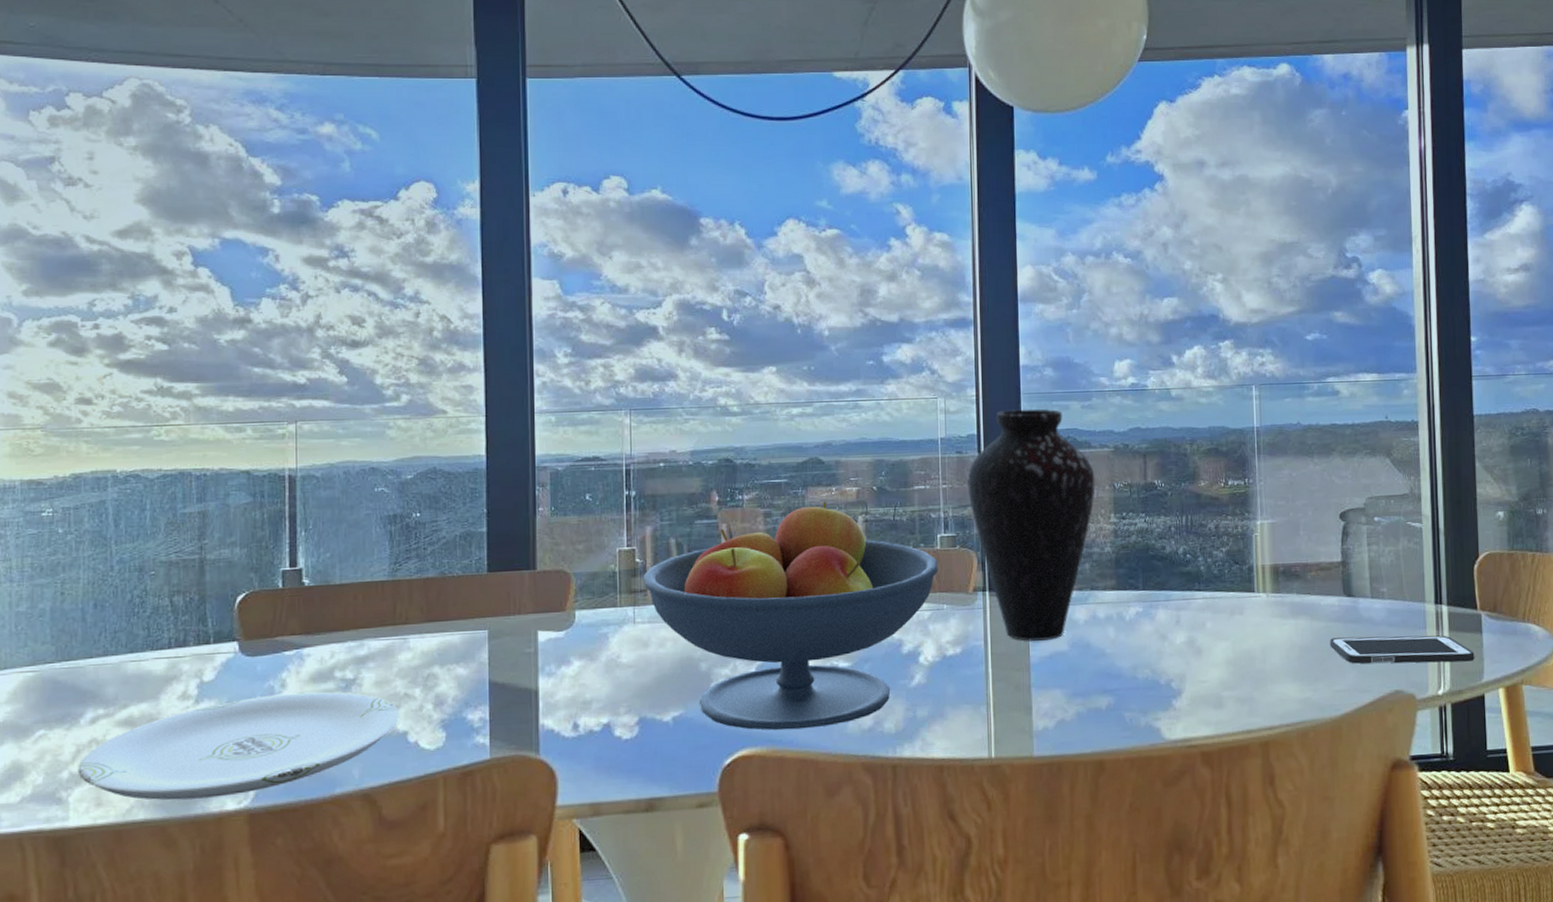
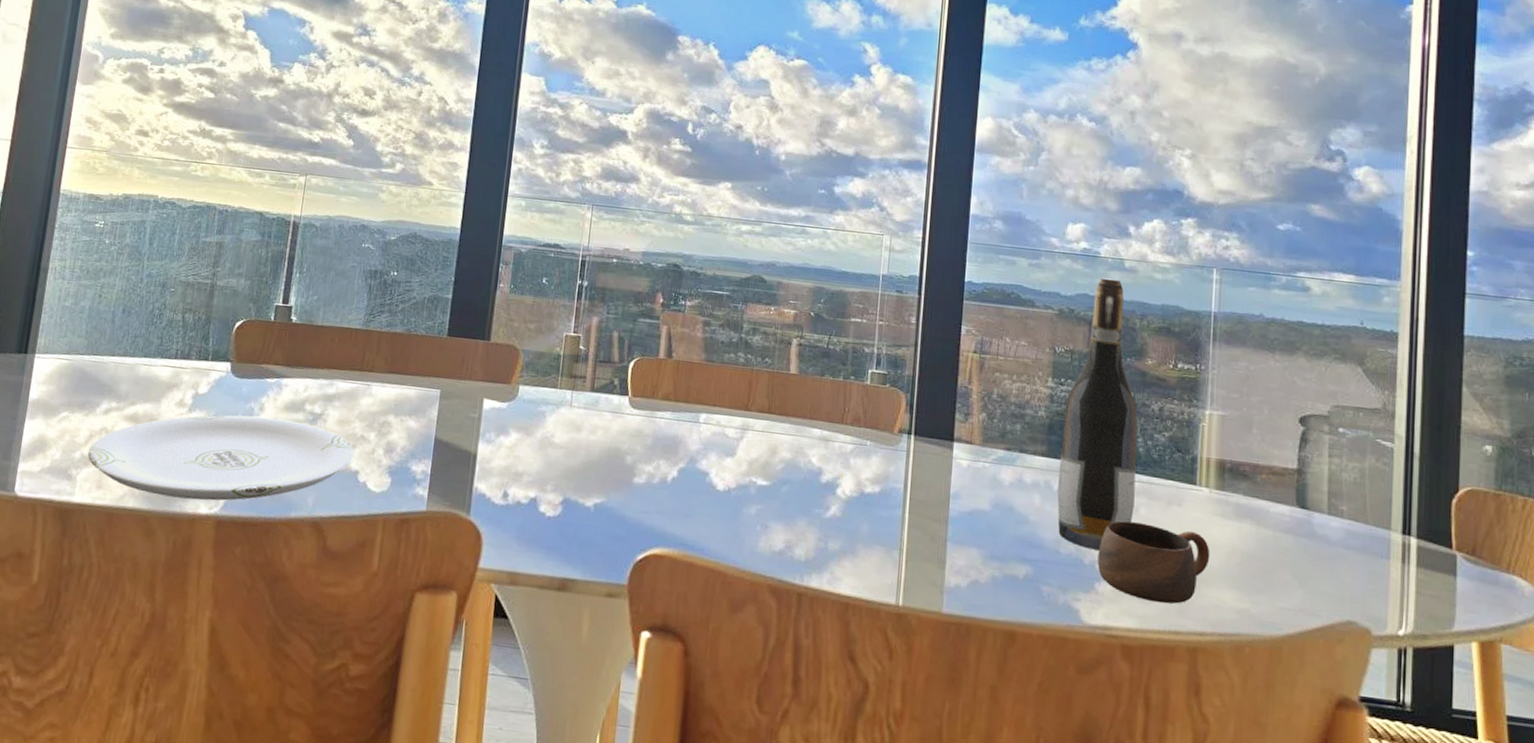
fruit bowl: present [643,501,938,730] -> none [584,319,867,541]
vase: present [967,408,1096,641] -> none [903,257,1036,496]
wine bottle: none [1129,409,1201,670] -> present [1057,278,1138,550]
cup: none [1172,635,1273,708] -> present [1097,520,1210,604]
cell phone: present [1329,635,1475,664] -> none [1276,550,1445,606]

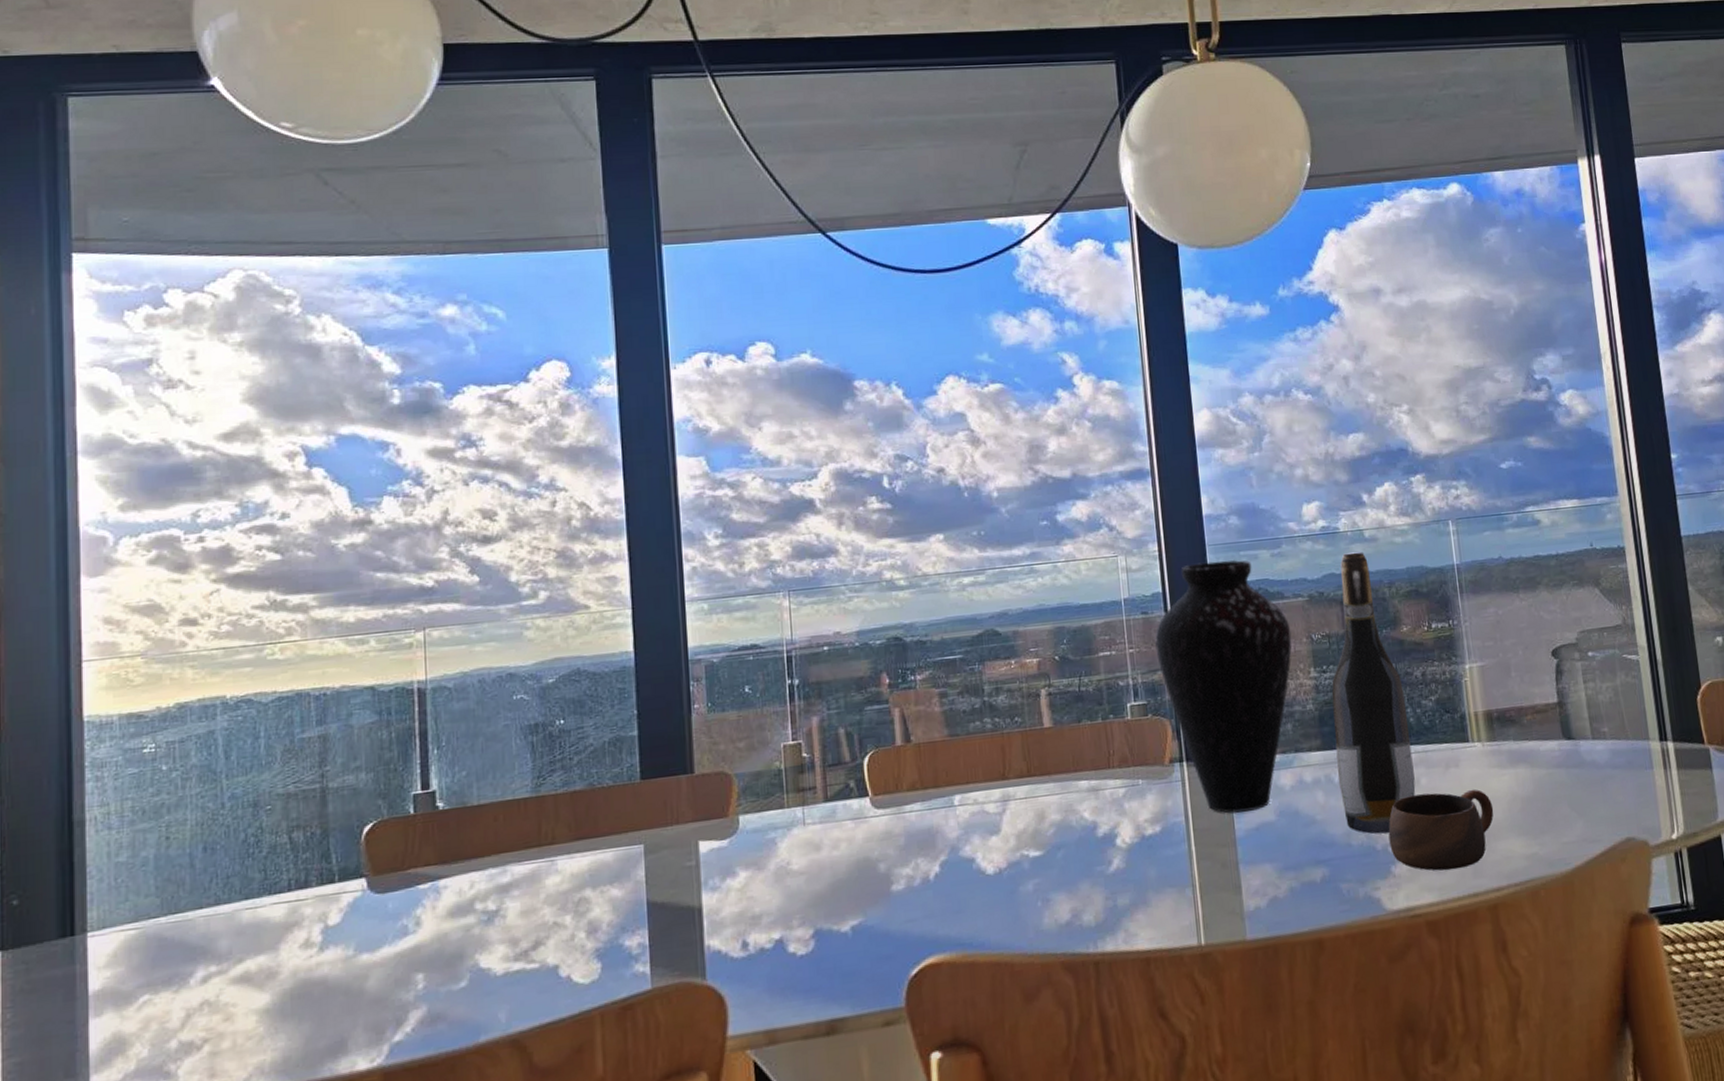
plate: present [87,415,355,501] -> none [188,925,549,1066]
vase: none [903,257,1036,496] -> present [1155,559,1292,813]

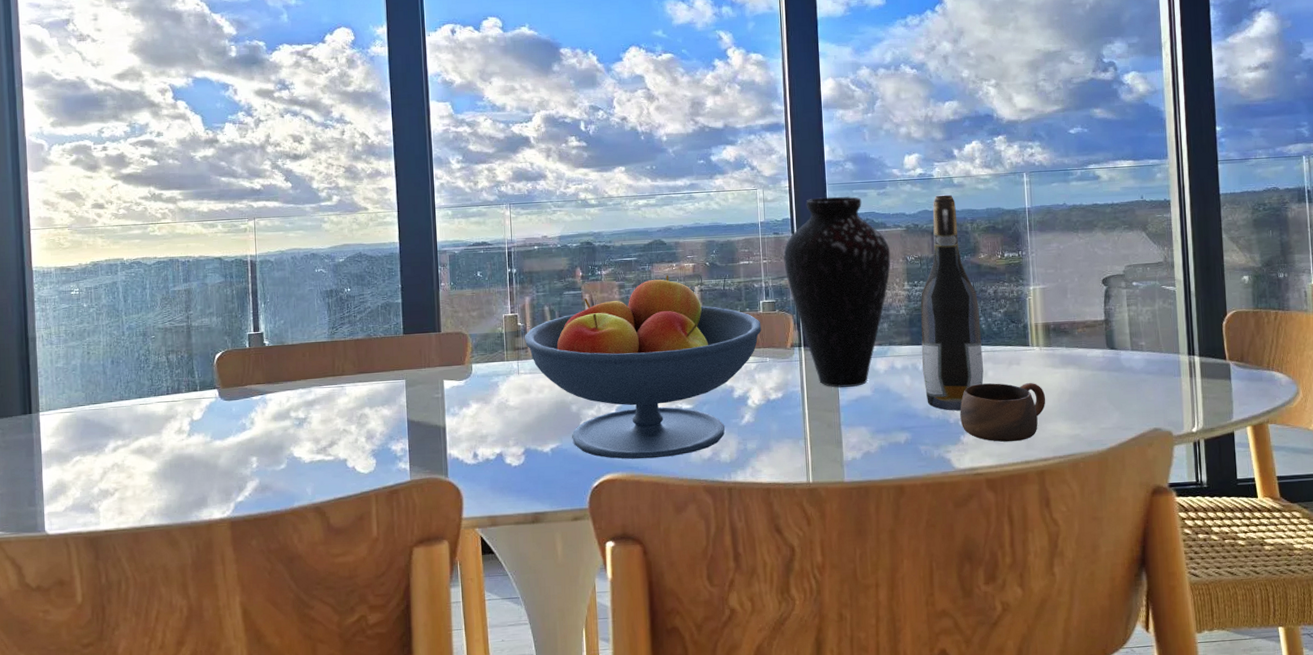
fruit bowl: none [811,676,1131,934] -> present [524,275,762,459]

